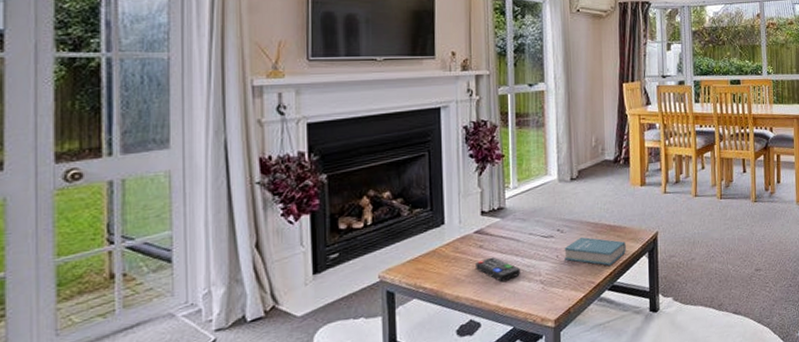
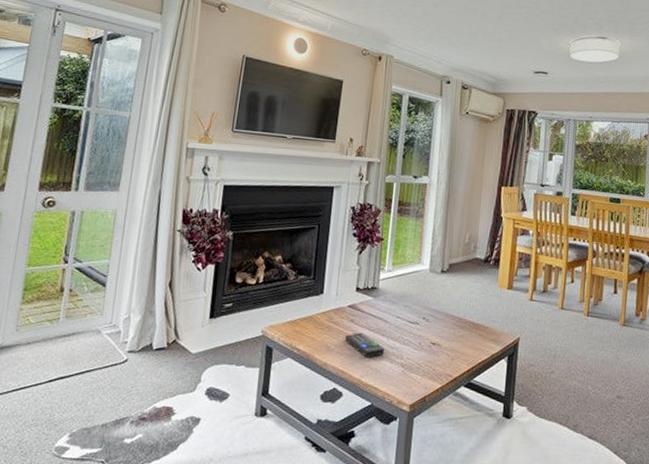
book: present [564,236,626,266] -> none [426,328,487,362]

